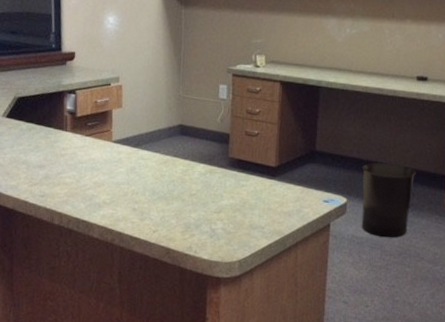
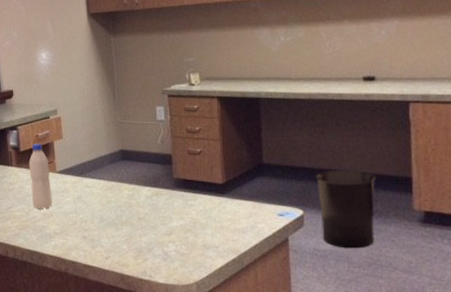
water bottle: none [84,109,106,178] -> present [28,143,52,210]

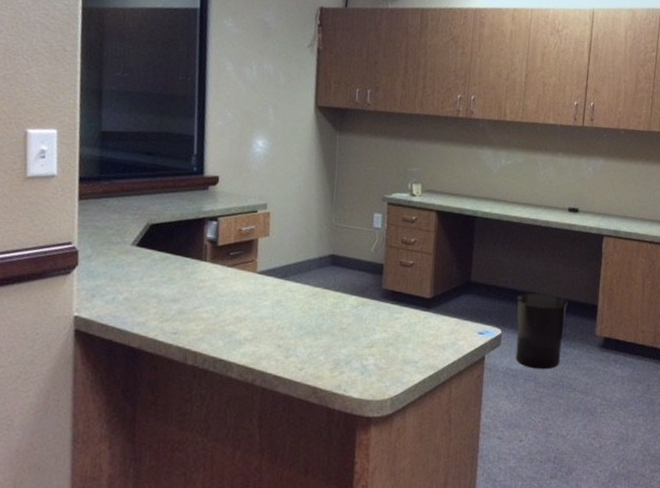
water bottle: present [28,143,52,210] -> none [224,238,250,312]

